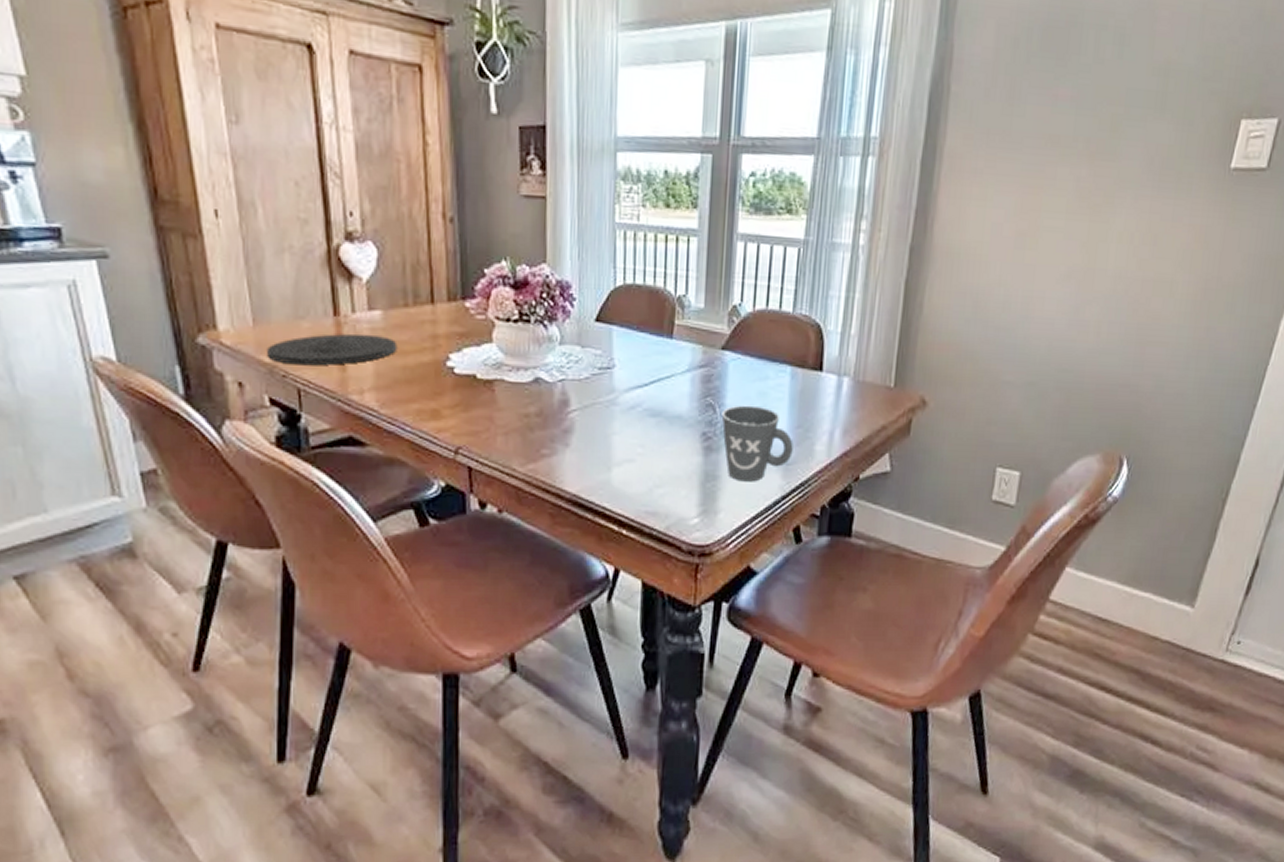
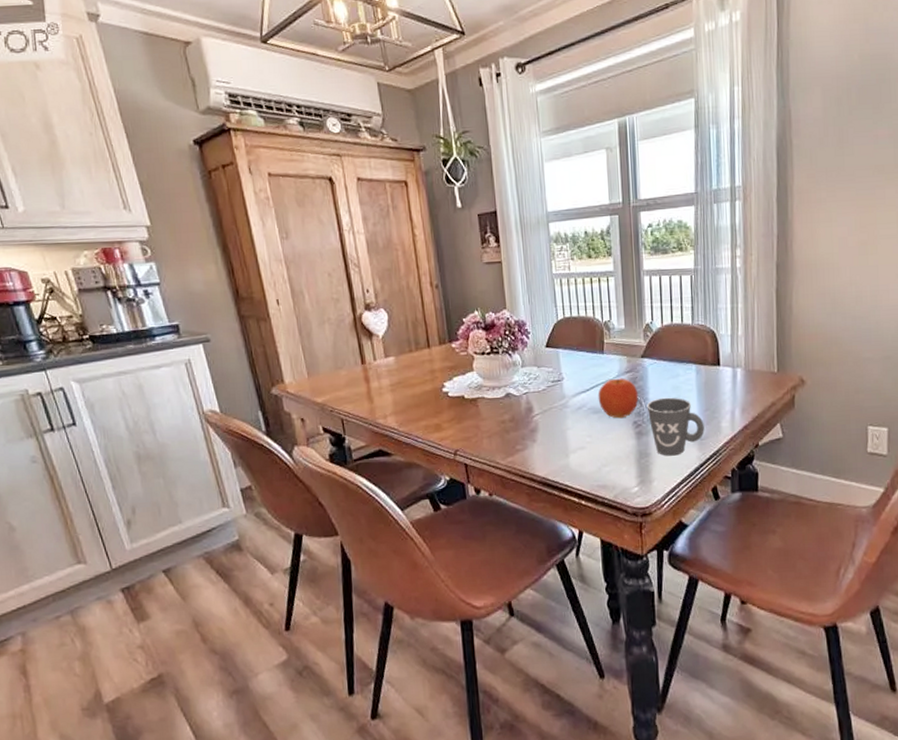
plate: present [267,333,397,366] -> none [319,374,407,402]
fruit: none [658,373,713,427] -> present [598,378,639,419]

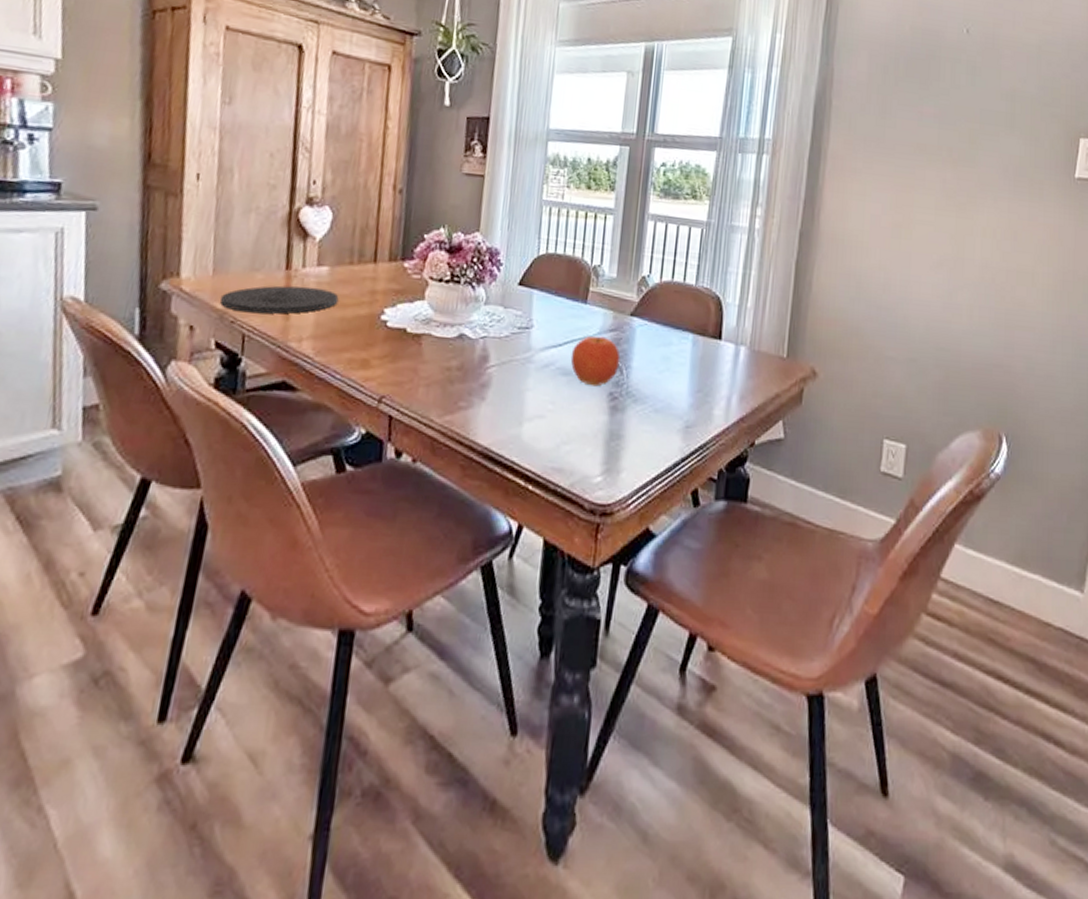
plate: none [319,374,407,402] -> present [220,285,339,314]
mug: present [646,397,705,456] -> none [627,368,693,443]

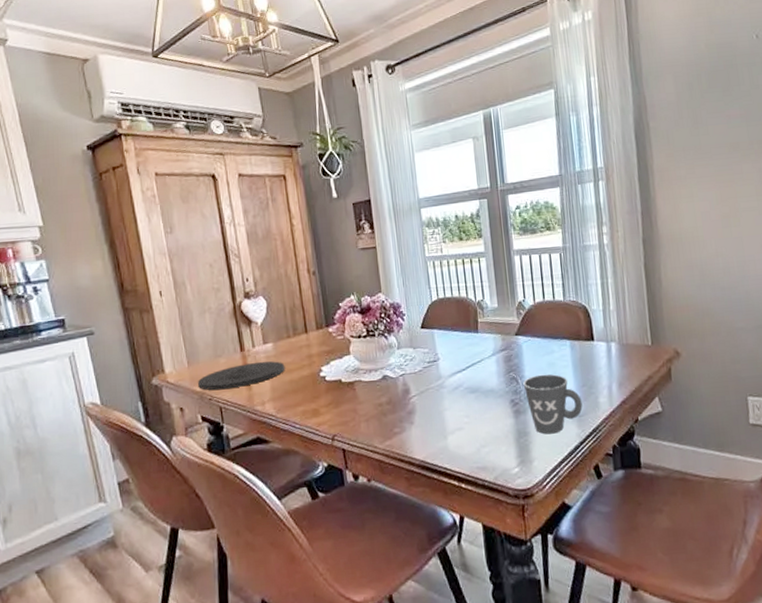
fruit: present [570,335,621,387] -> none [474,356,515,398]
mug: none [627,368,693,443] -> present [523,374,583,435]

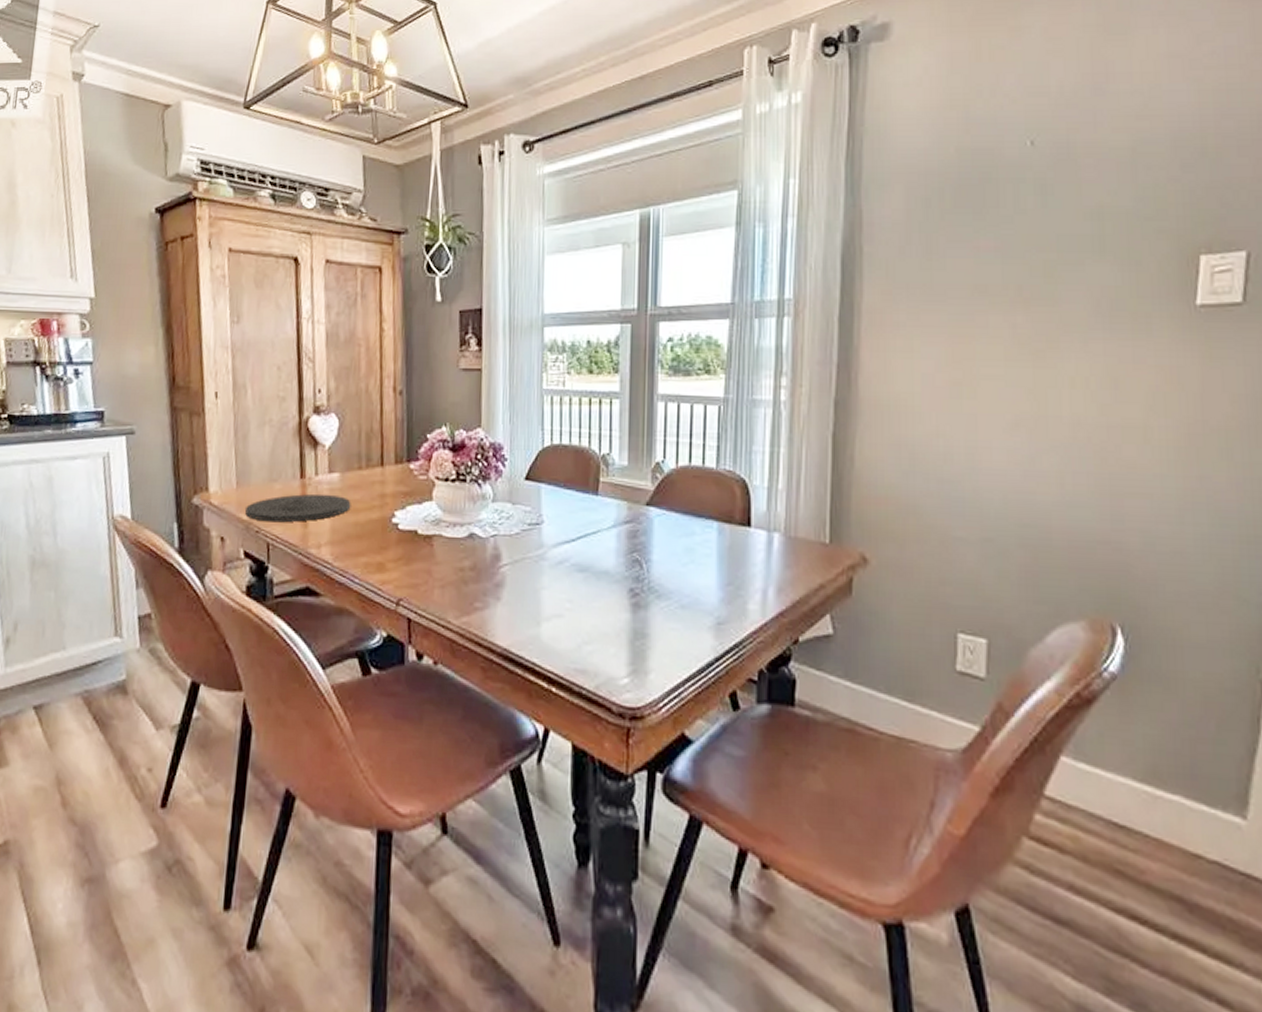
mug: present [523,374,583,435] -> none [648,561,724,642]

